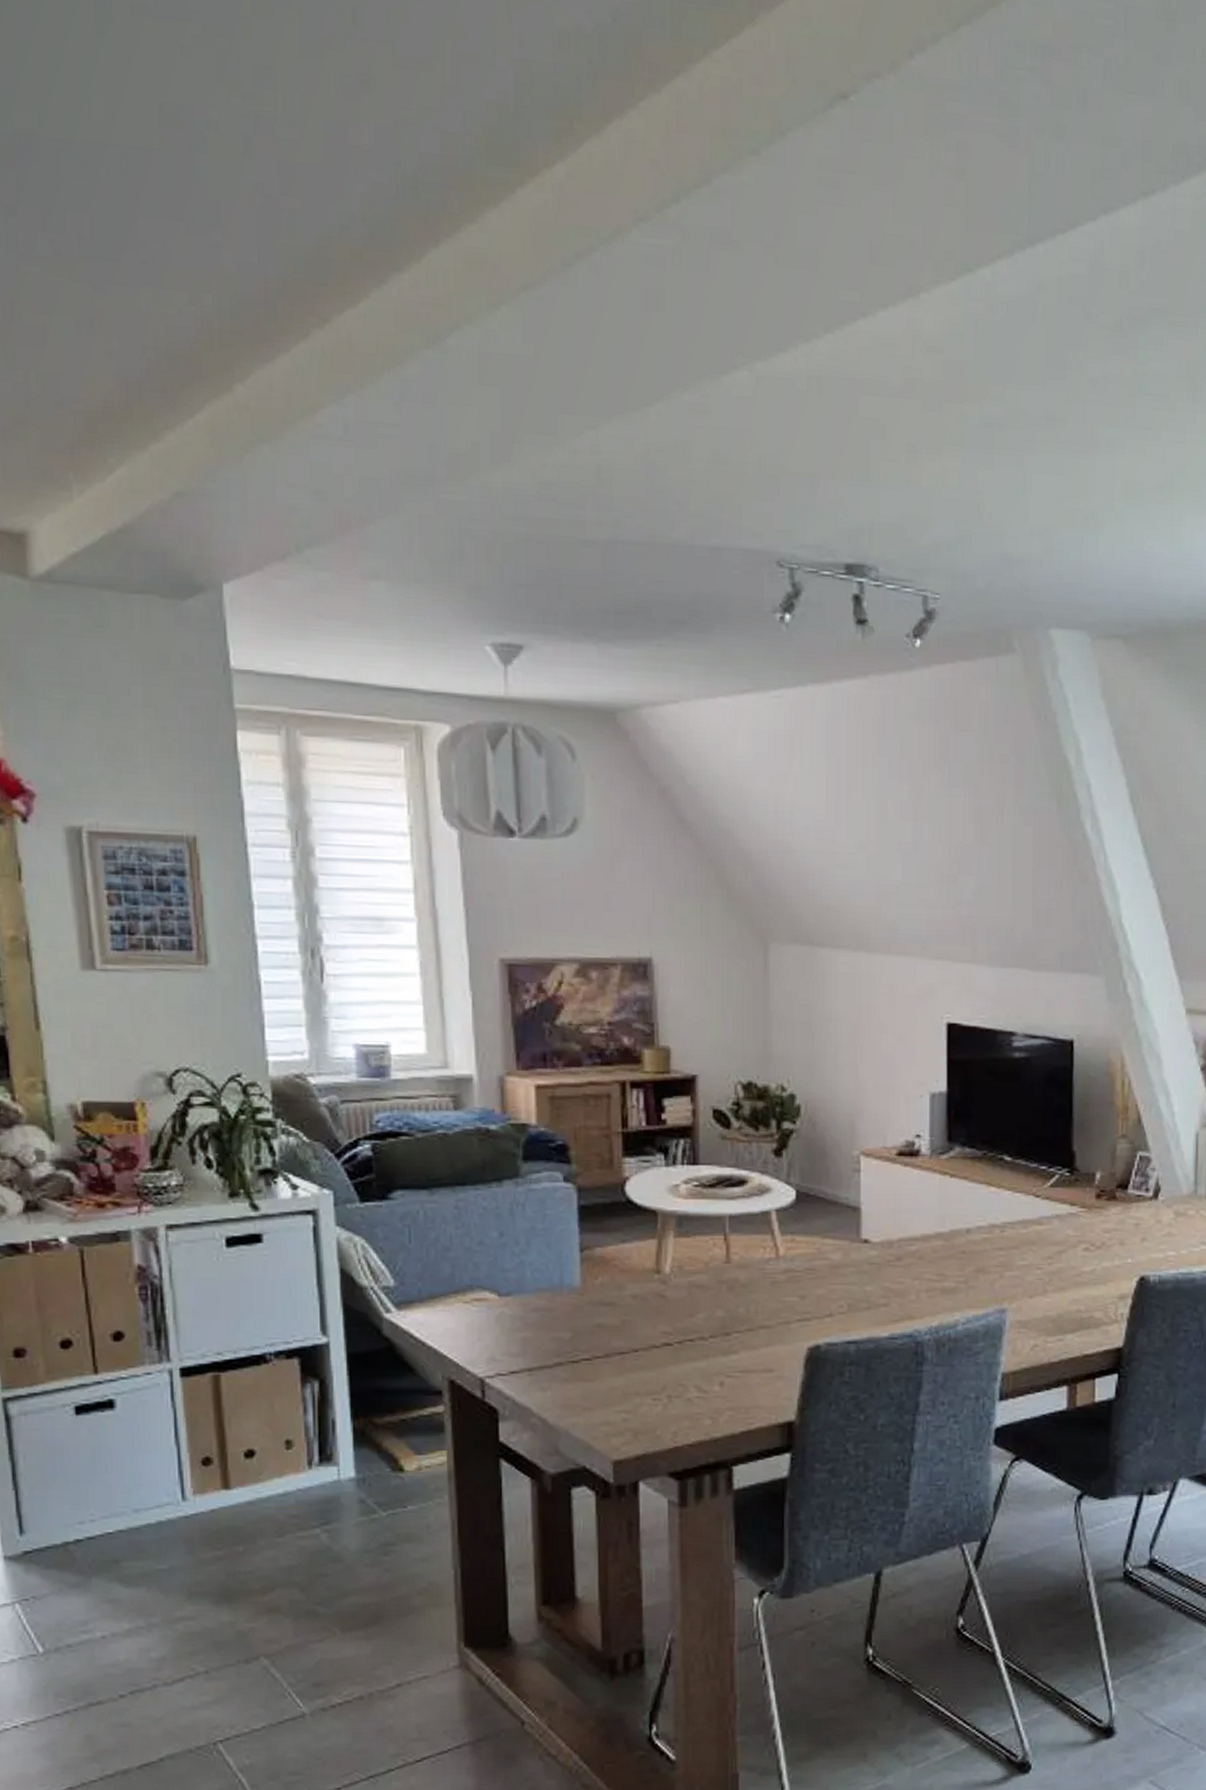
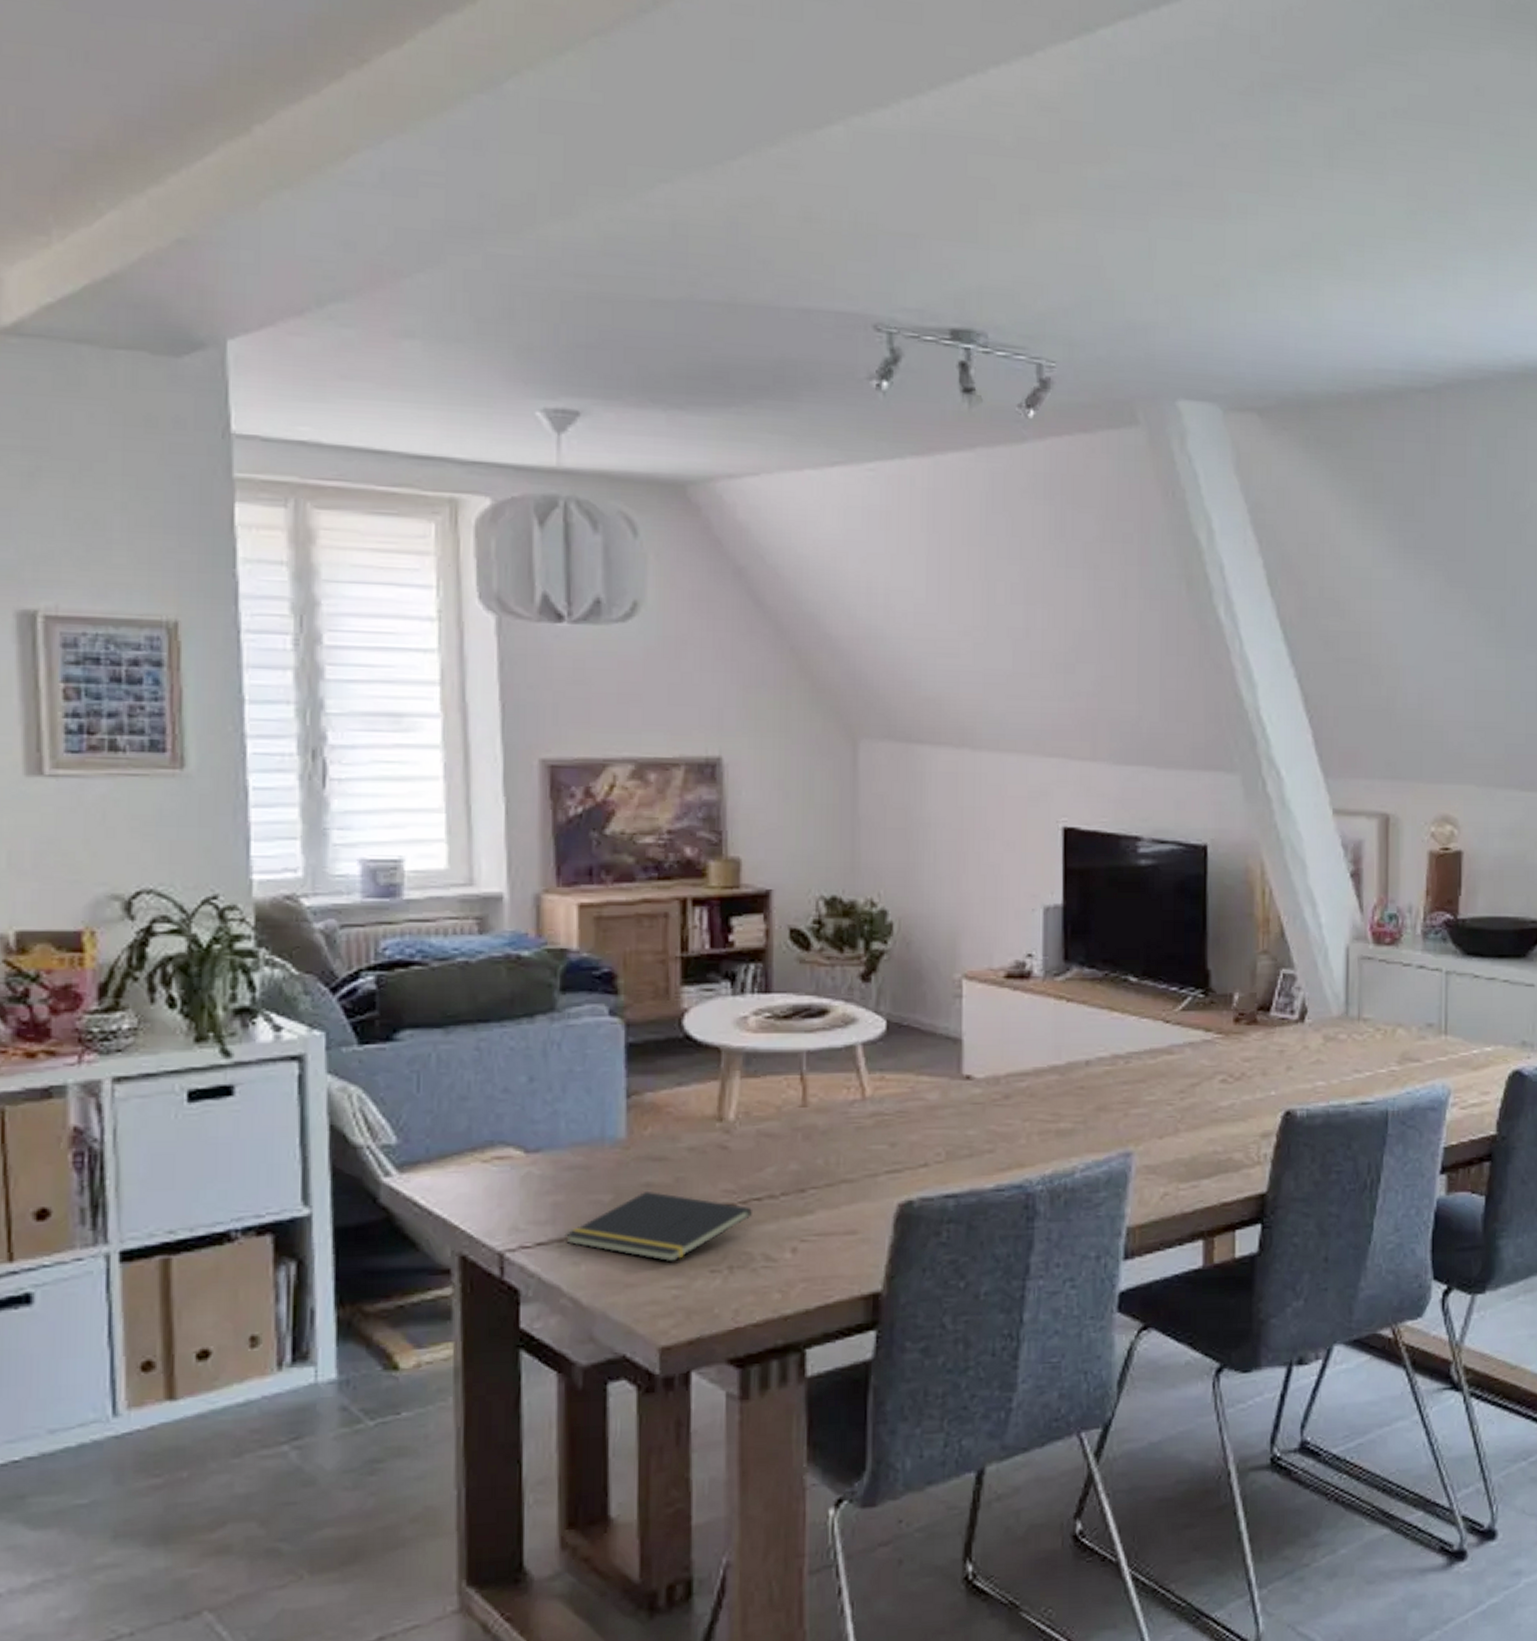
notepad: none [533,1331,686,1391] -> present [564,1192,752,1263]

